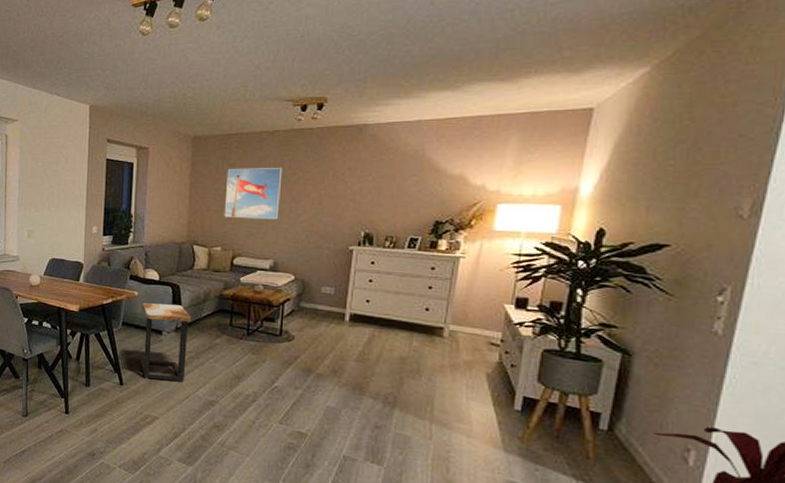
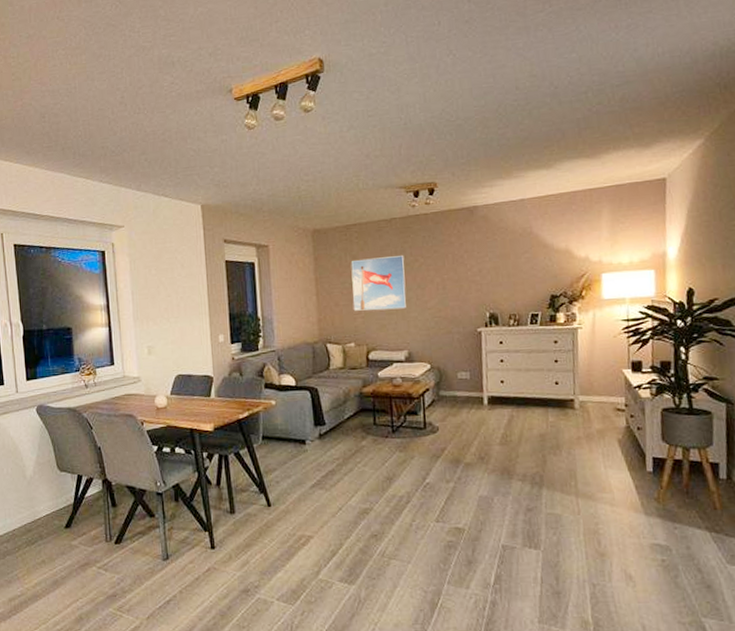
side table: present [140,303,192,383] -> none [280,409,335,495]

